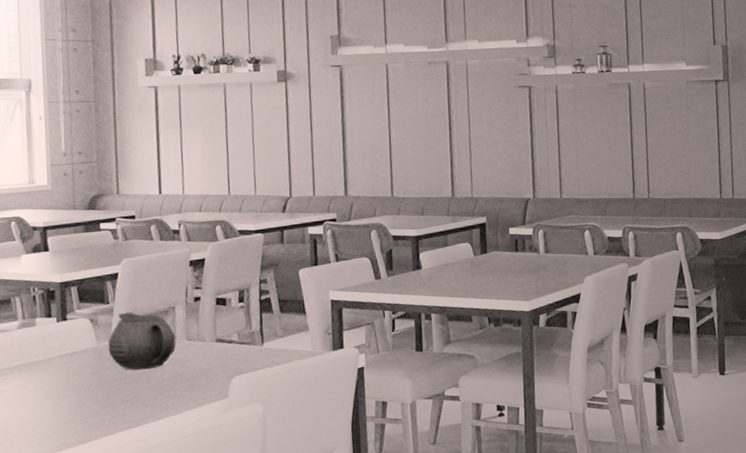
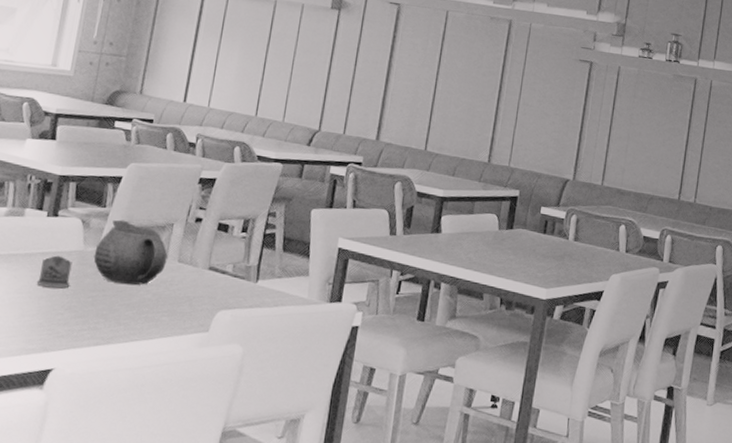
tea glass holder: none [61,355,93,386] -> present [36,255,73,289]

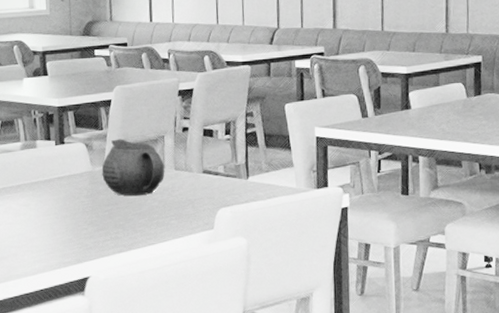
tea glass holder: present [36,255,73,289] -> none [59,178,88,207]

